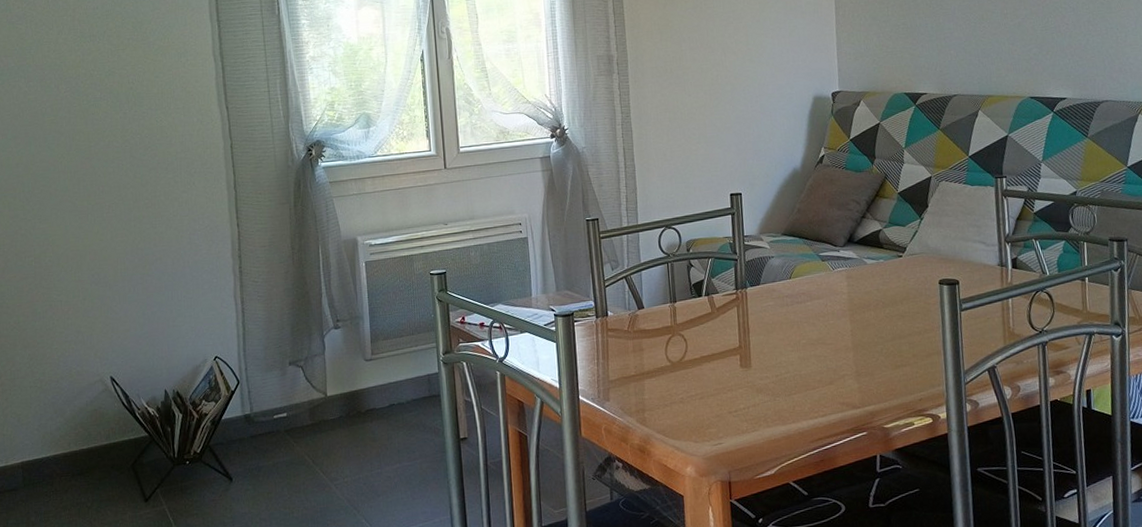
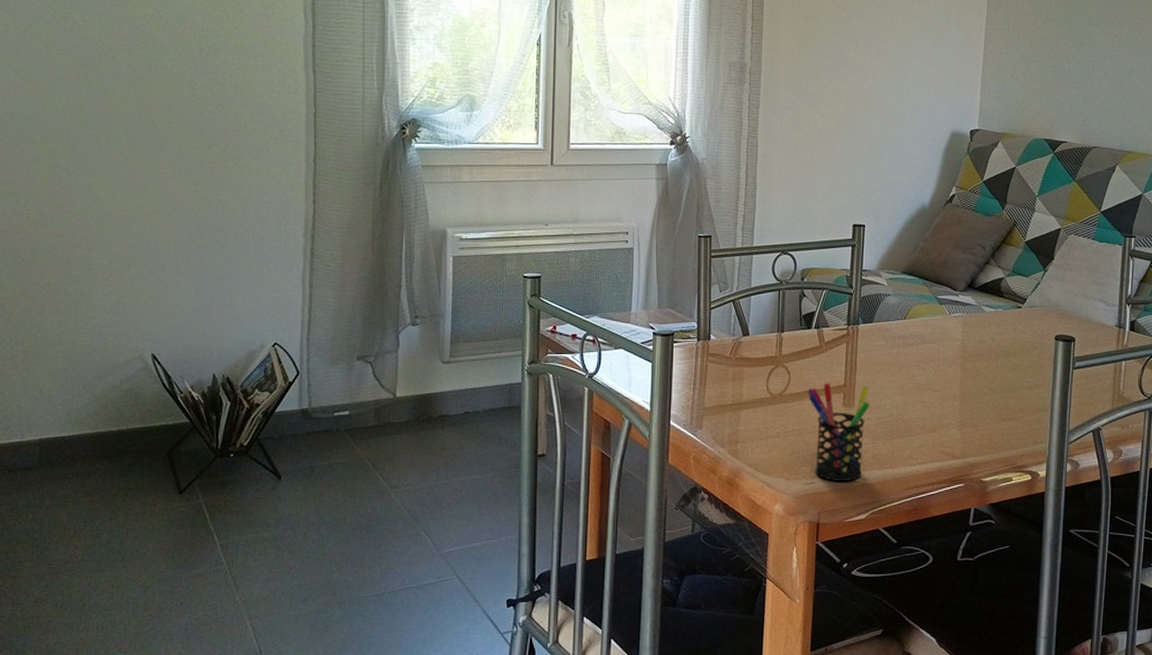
pen holder: none [704,345,767,440] -> present [806,383,870,481]

